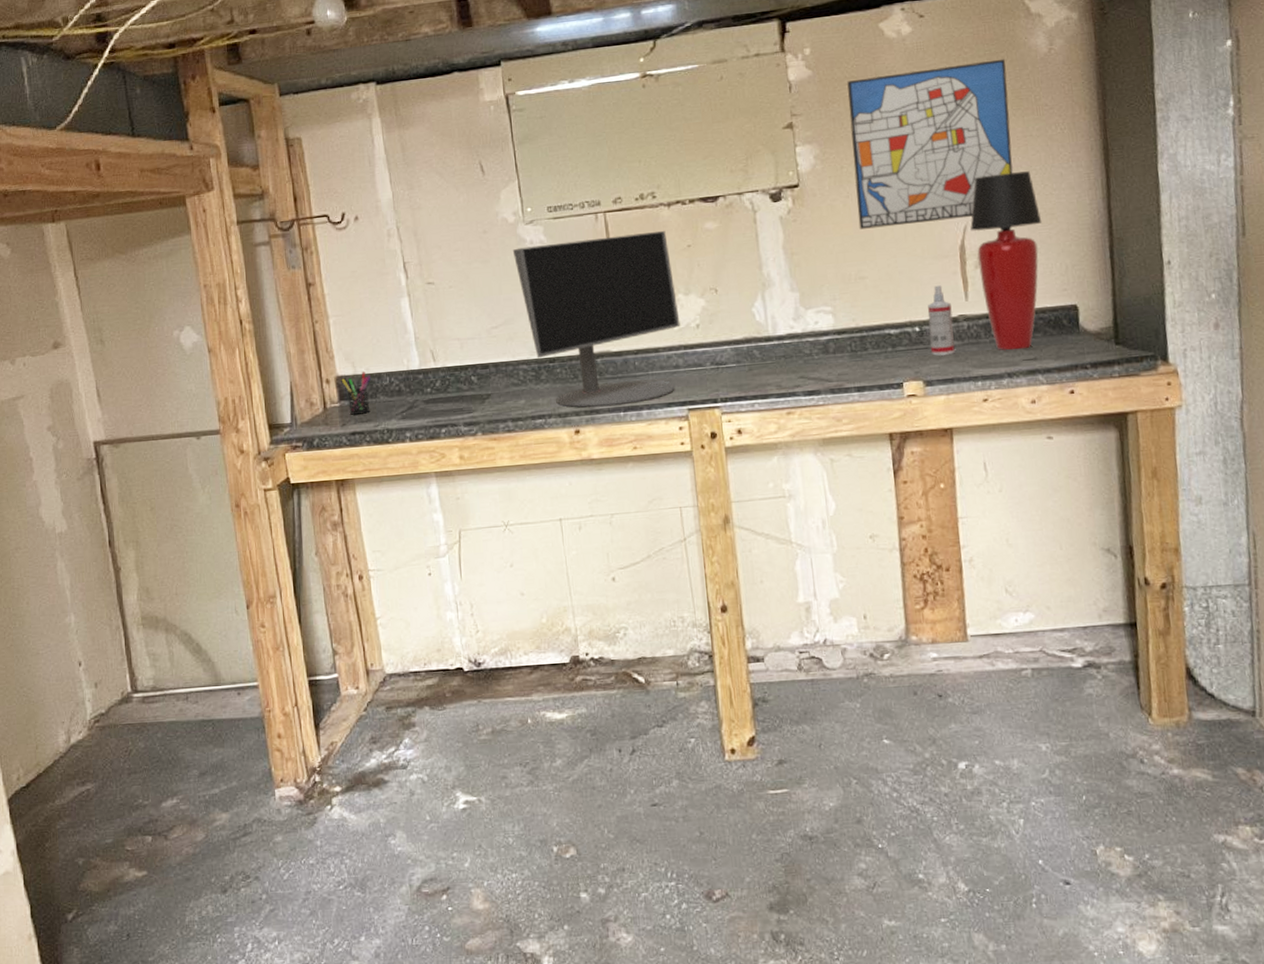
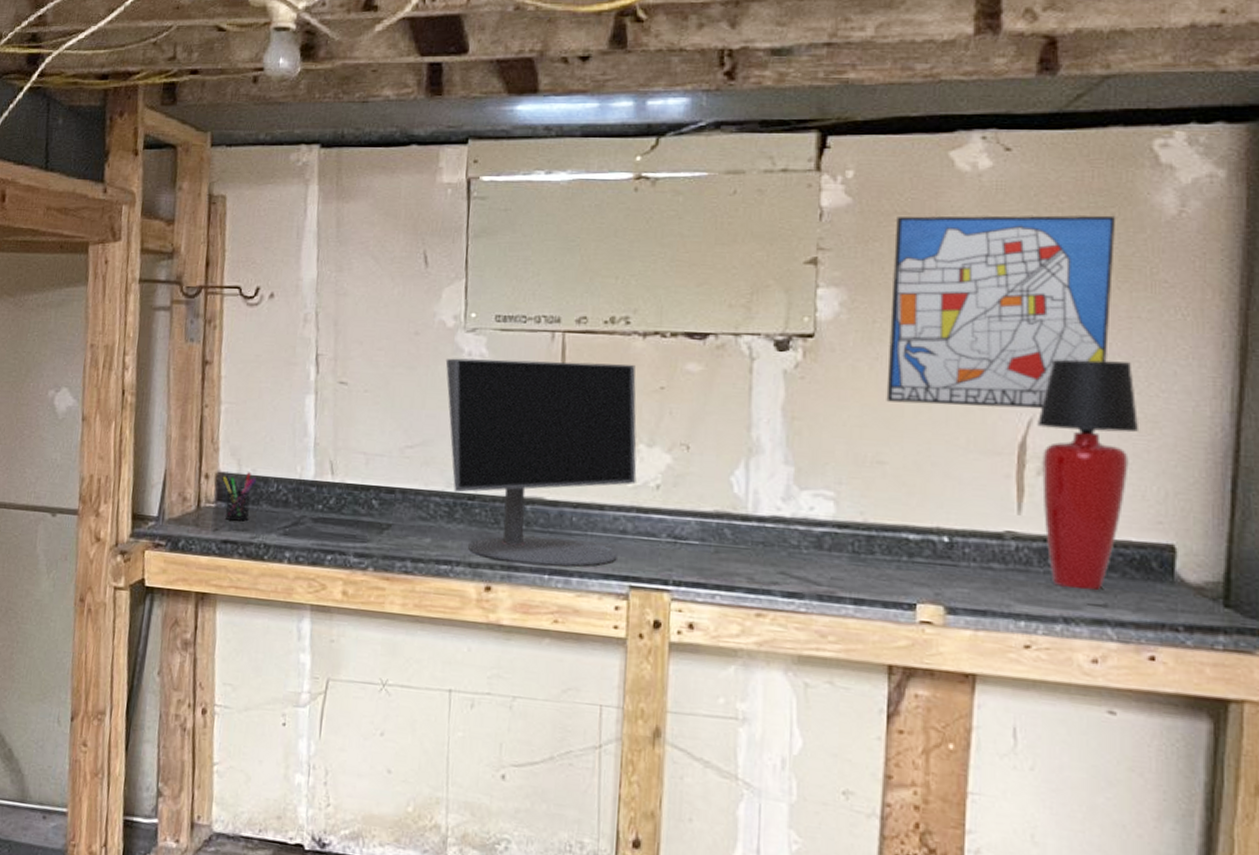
spray bottle: present [927,285,955,356] -> none [960,488,997,580]

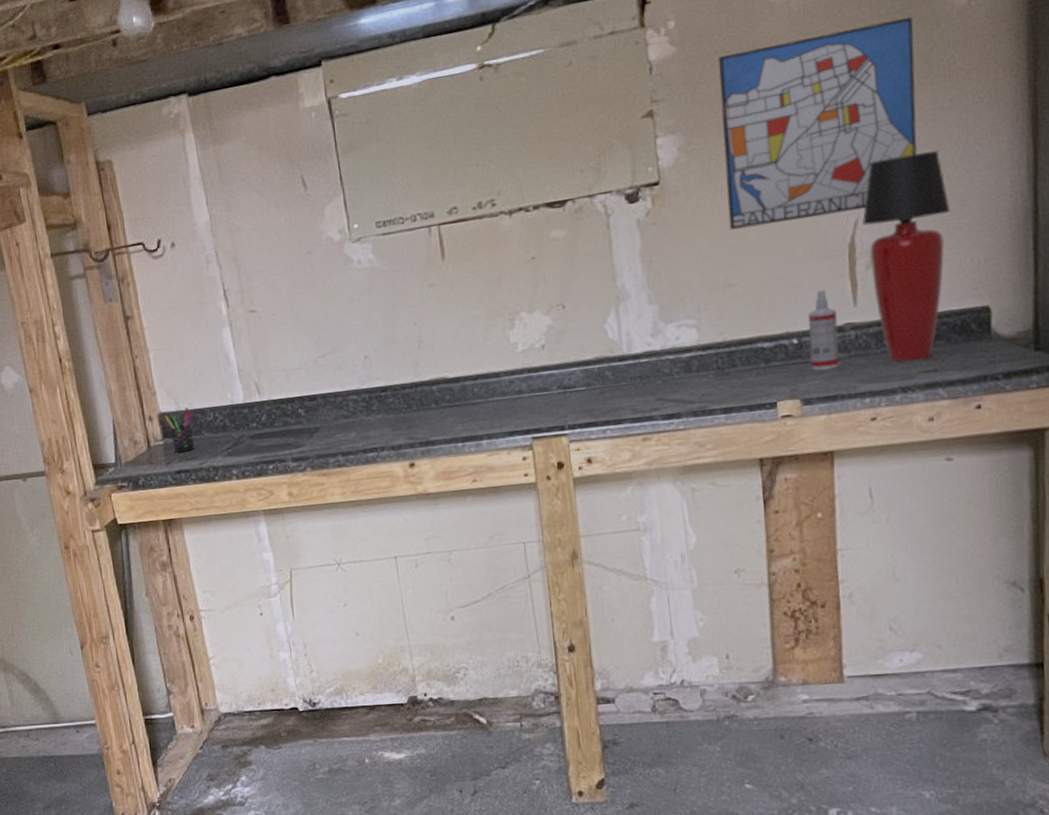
computer monitor: present [445,358,637,567] -> none [339,241,524,439]
spray bottle: none [960,488,997,580] -> present [808,290,840,371]

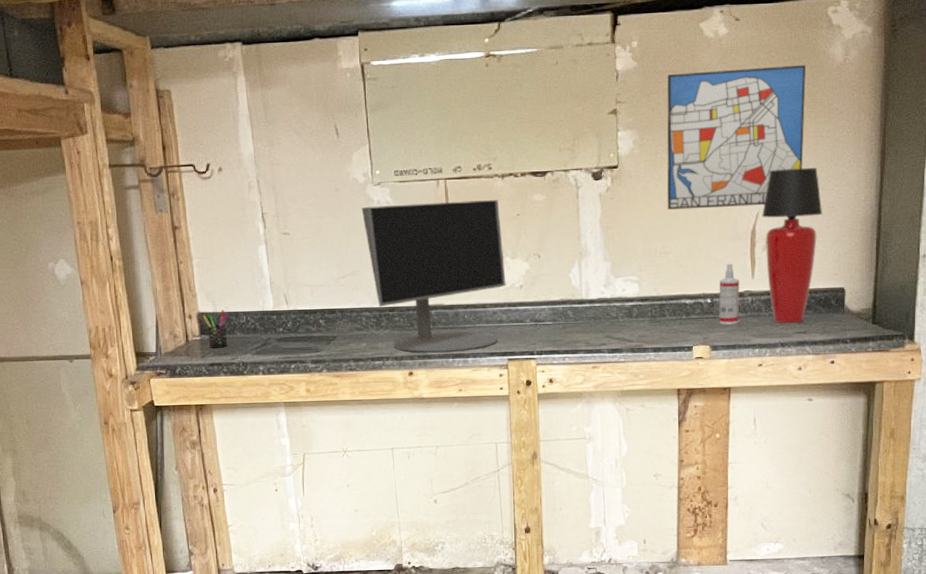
computer monitor: none [339,241,524,439] -> present [361,199,506,353]

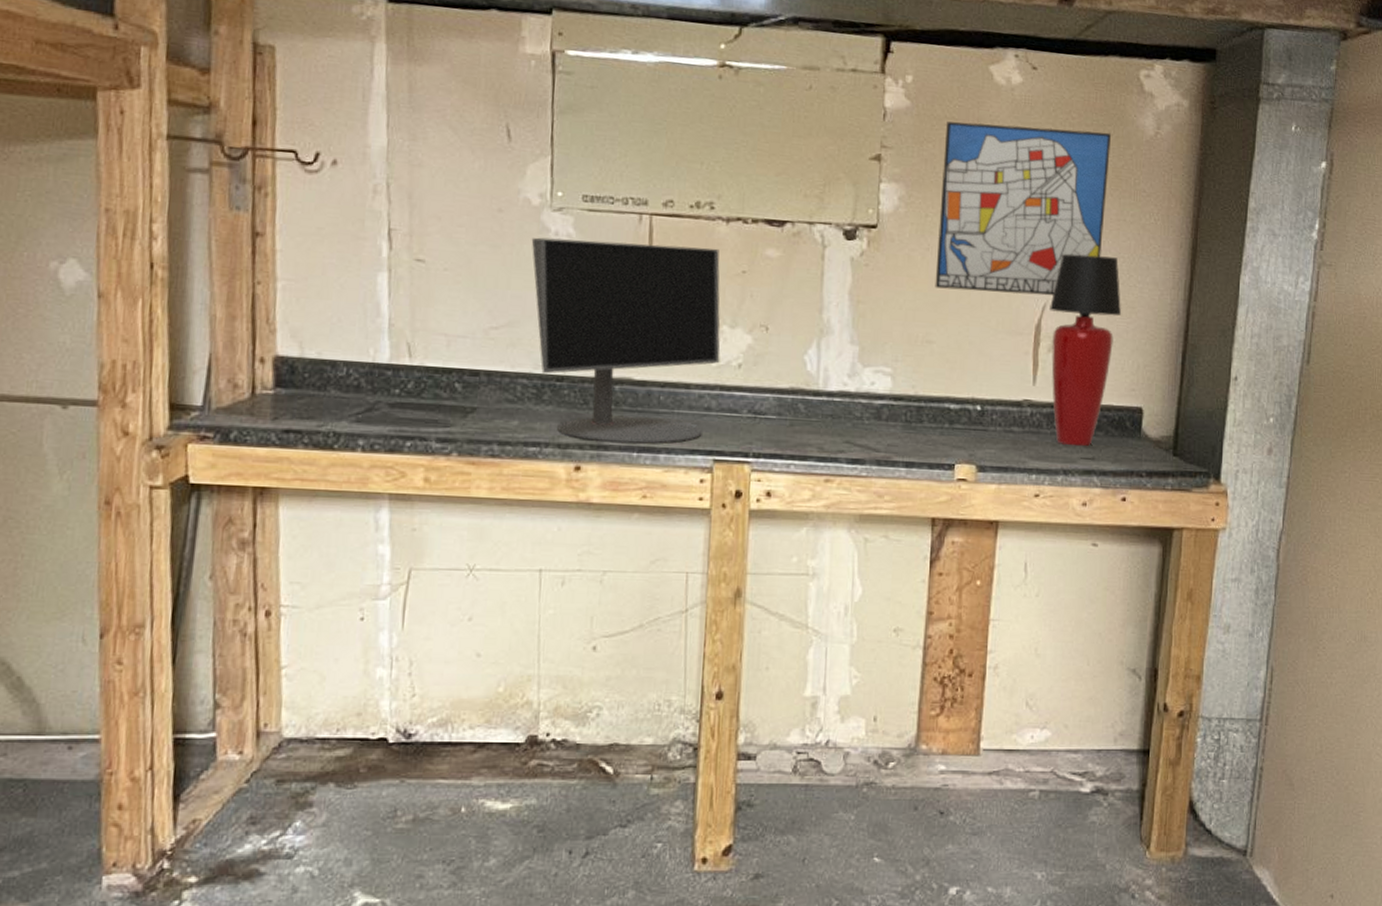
pen holder: present [202,310,229,348] -> none [281,355,322,409]
spray bottle: present [718,264,740,325] -> none [989,363,1018,441]

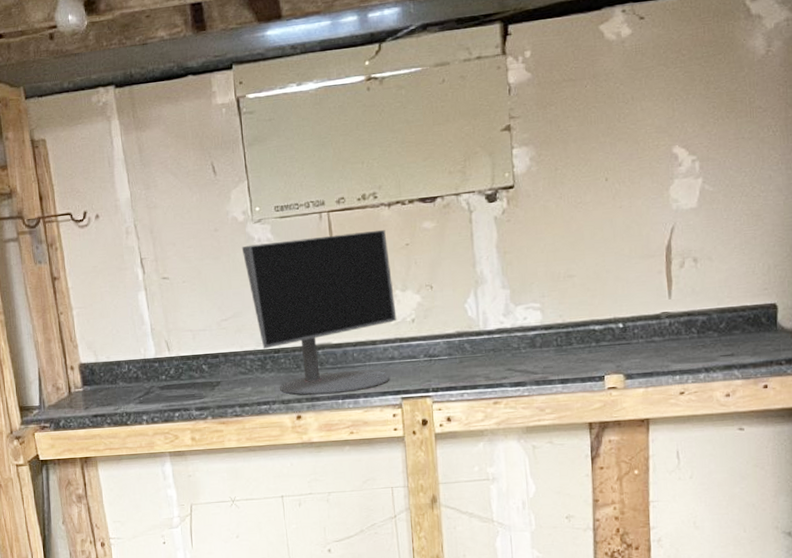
wall art: present [935,121,1112,296] -> none [565,61,723,230]
table lamp: present [1050,254,1122,446] -> none [678,173,748,346]

